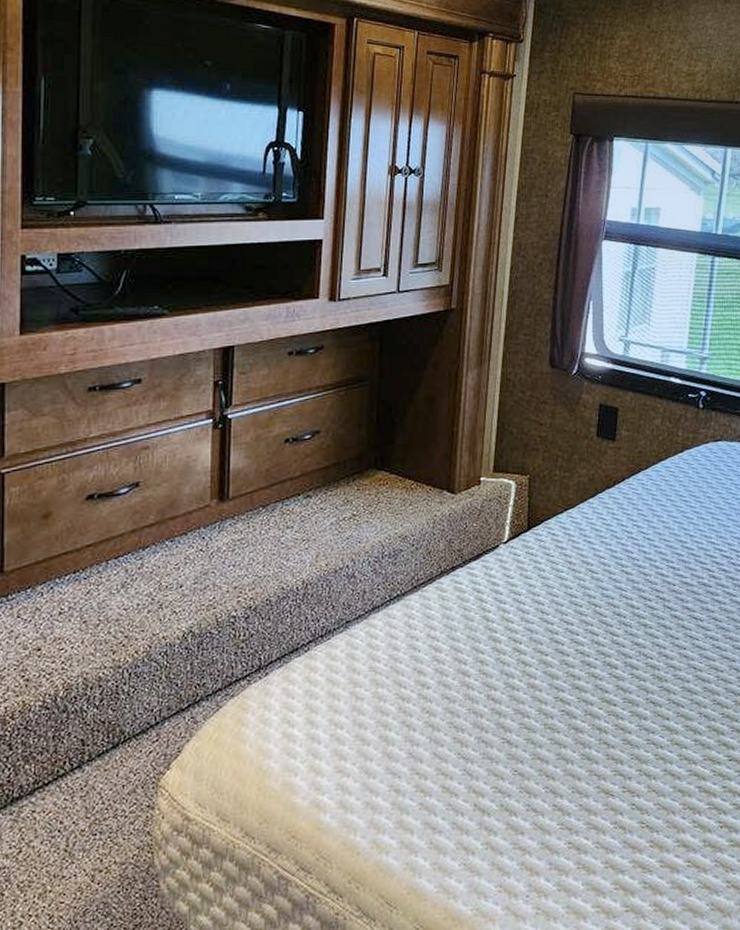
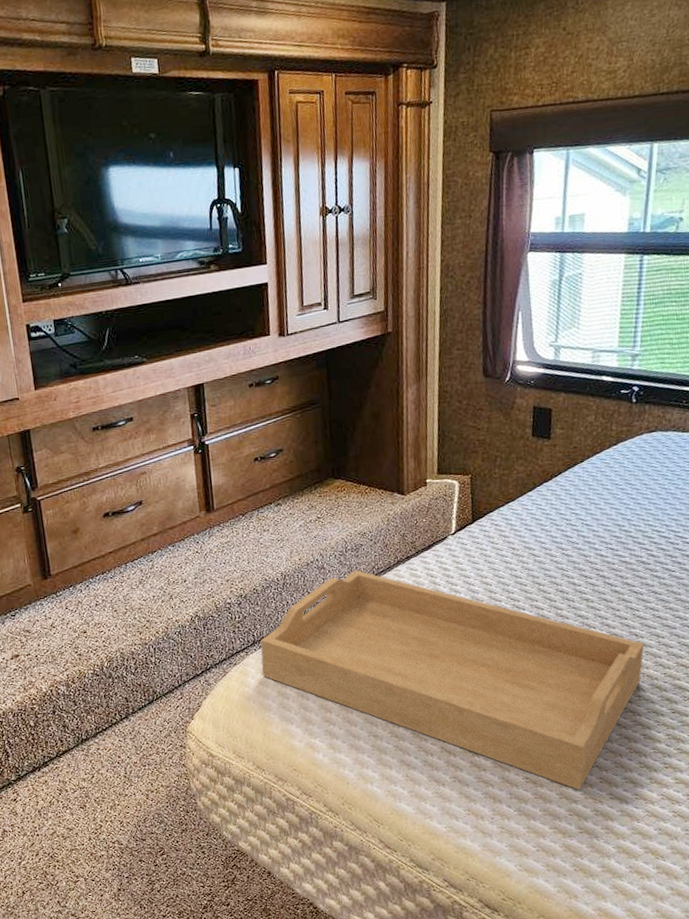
serving tray: none [265,580,703,857] -> present [260,569,645,790]

